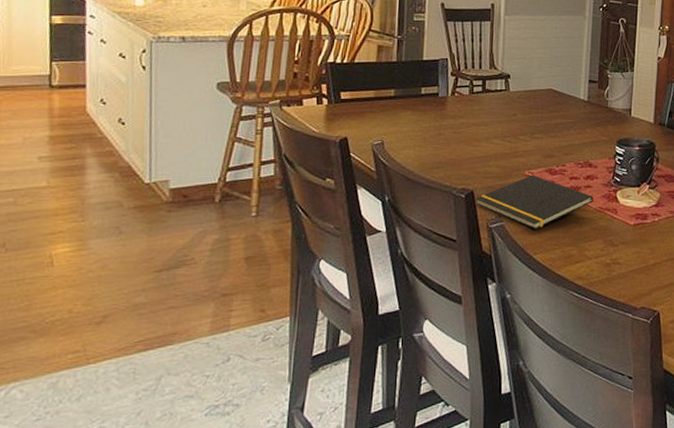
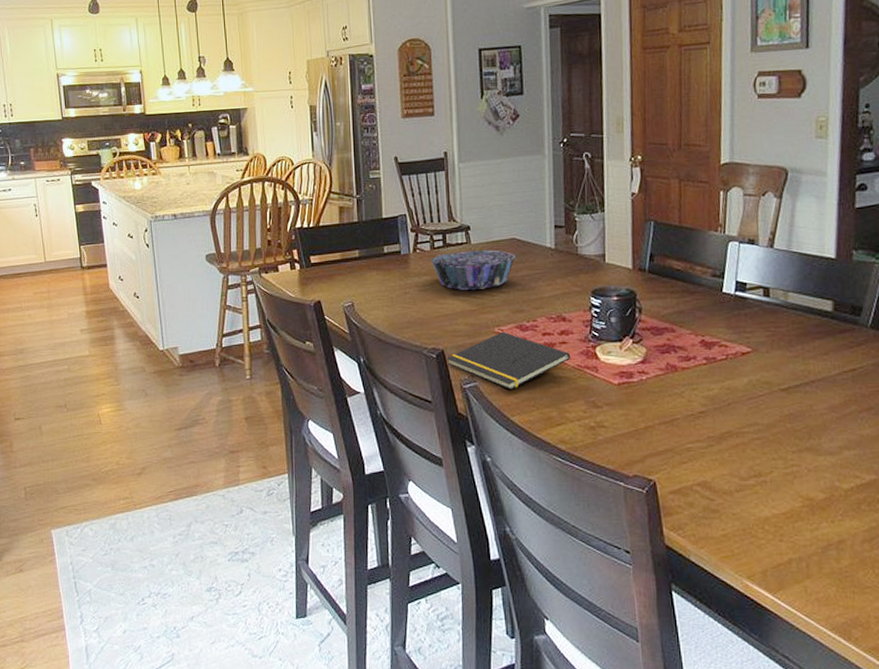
decorative bowl: none [468,97,552,135] -> present [430,250,516,291]

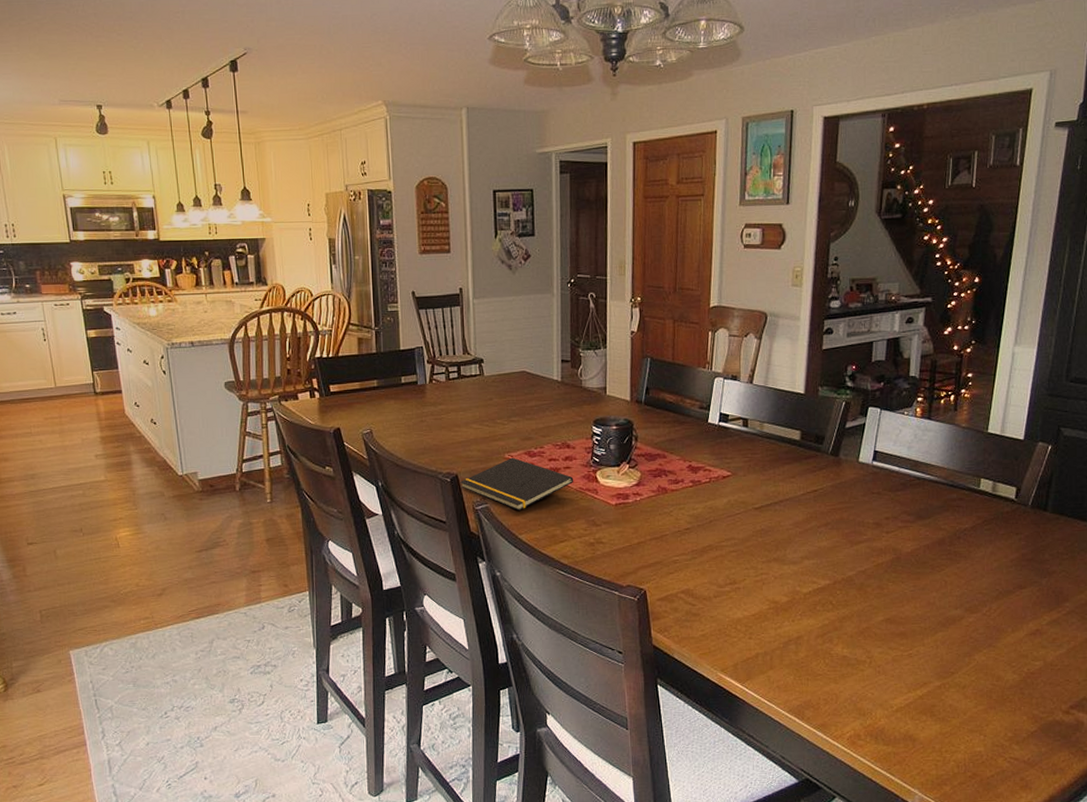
decorative bowl: present [430,250,516,291] -> none [445,381,526,420]

